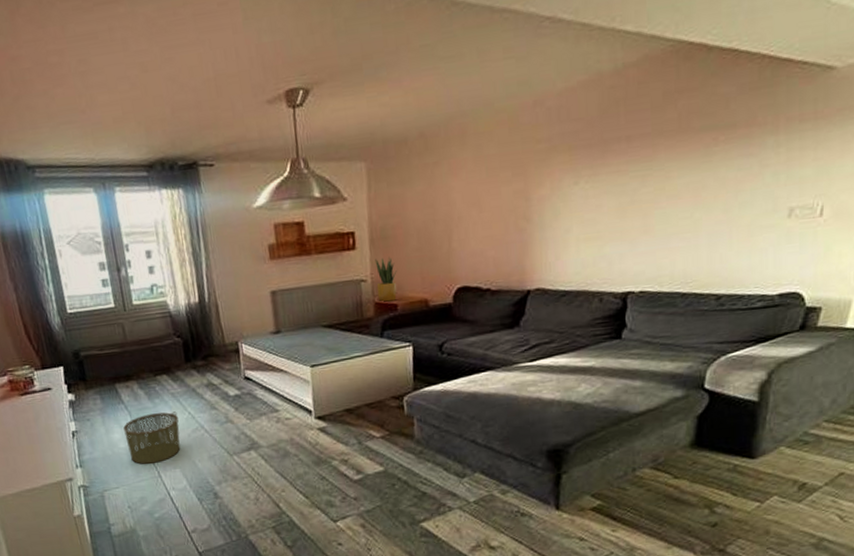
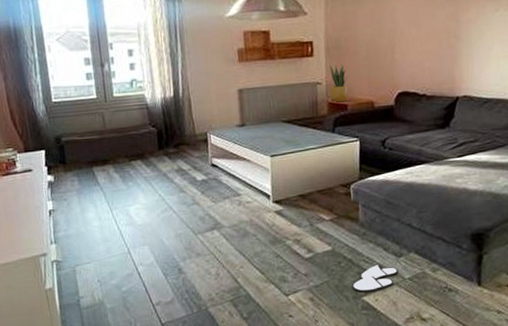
basket: present [123,411,180,464] -> none [98,193,150,241]
slippers: none [407,485,461,519] -> present [351,264,398,293]

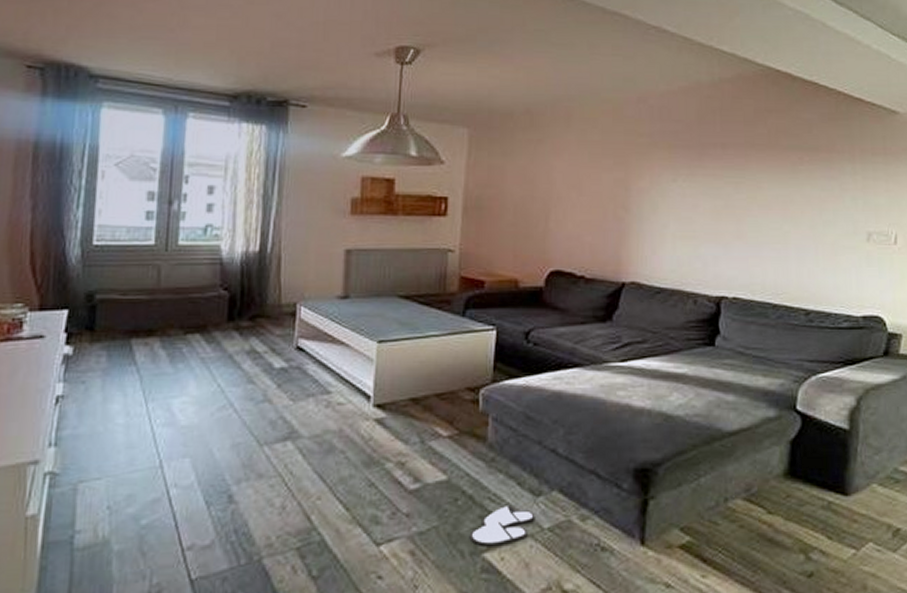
planter: present [330,63,348,103] -> none [464,228,488,277]

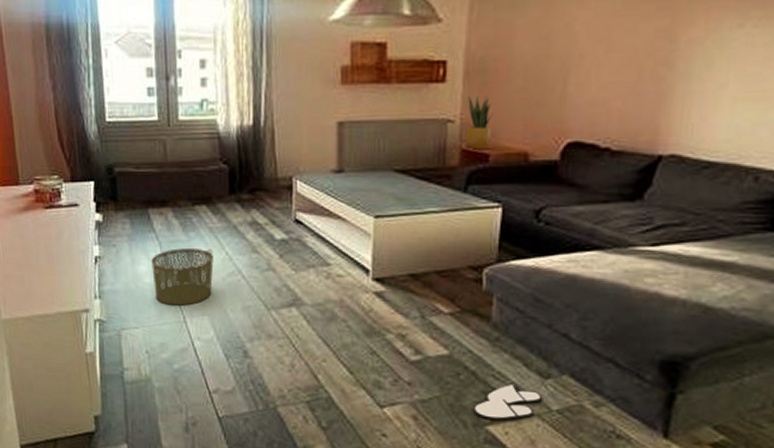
basket: none [127,382,203,448] -> present [151,248,214,306]
planter: none [464,228,488,277] -> present [466,94,494,150]

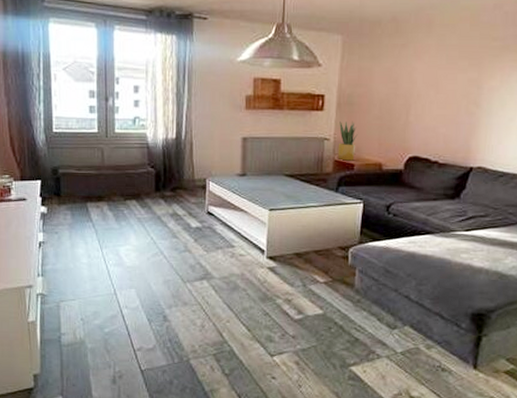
basket: present [151,248,214,306] -> none [88,235,141,281]
slippers: present [472,383,542,421] -> none [340,334,390,363]

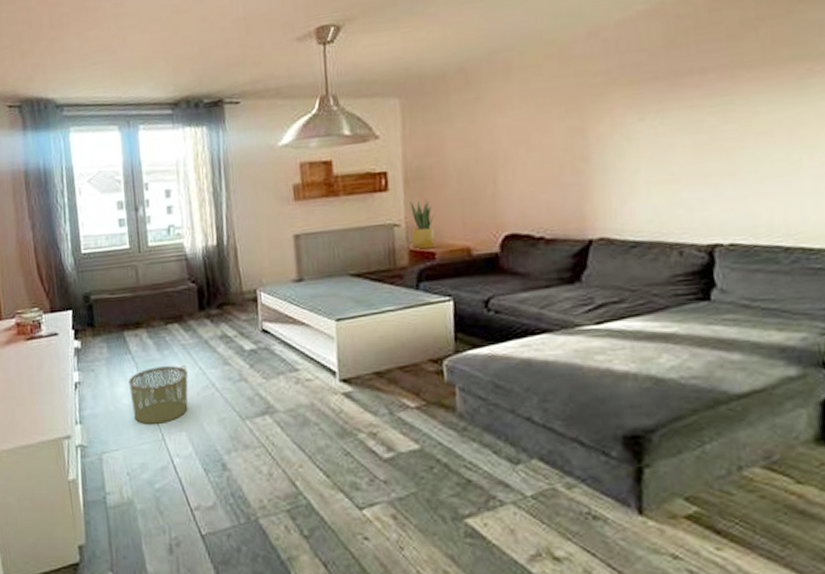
basket: none [88,235,141,281] -> present [129,365,188,424]

